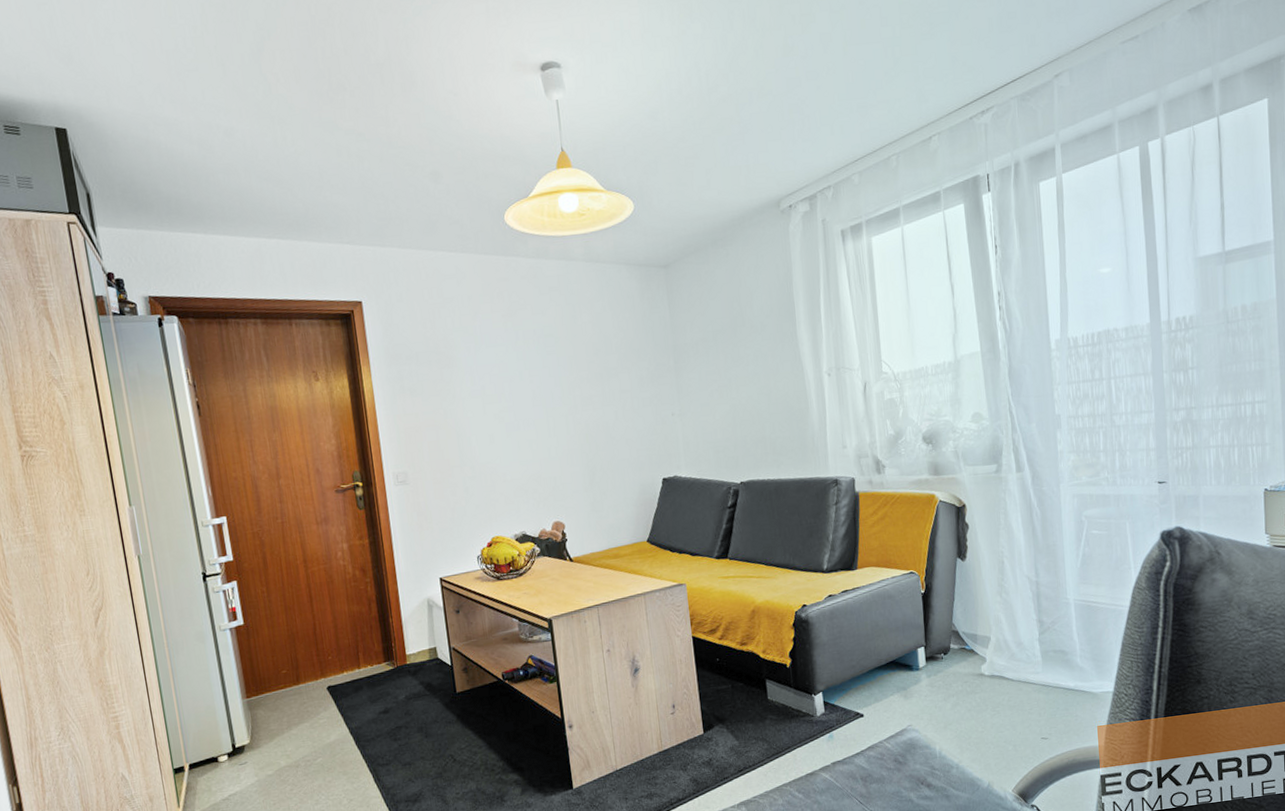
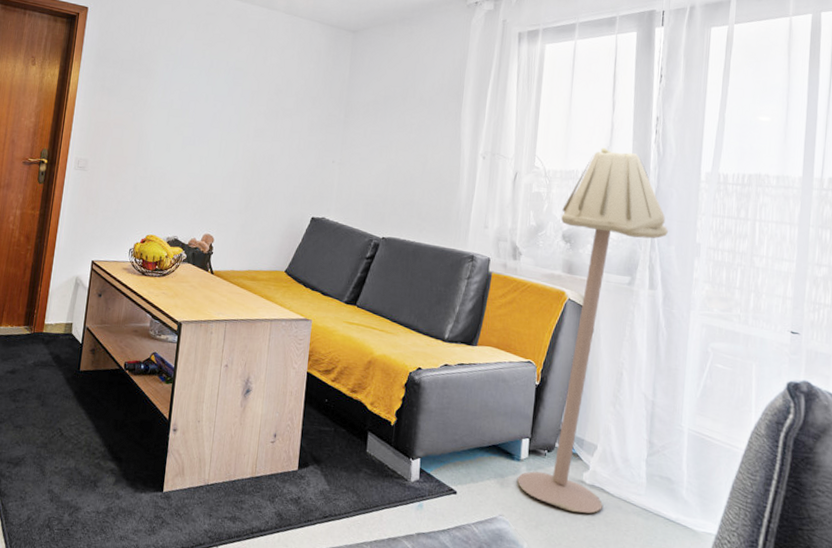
floor lamp: none [918,336,1028,706] -> present [517,148,669,514]

